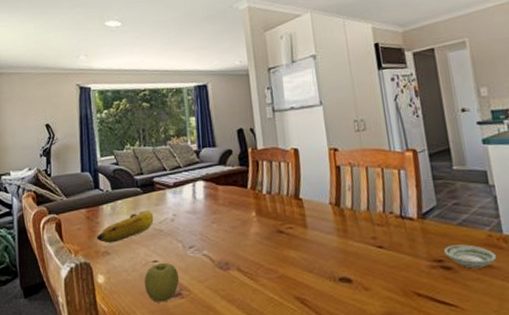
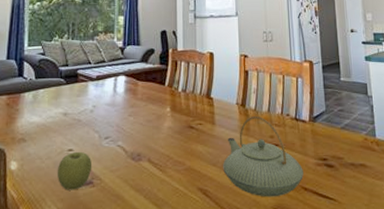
banana: present [96,210,154,243] -> none [14,100,74,131]
teapot: none [320,216,416,305] -> present [223,116,303,197]
saucer: present [443,244,496,269] -> none [328,146,370,167]

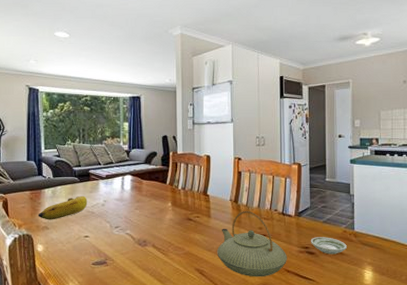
banana: none [14,100,74,131] -> present [38,195,88,220]
apple: present [57,151,92,190] -> none [76,238,106,268]
saucer: none [328,146,370,167] -> present [310,237,347,254]

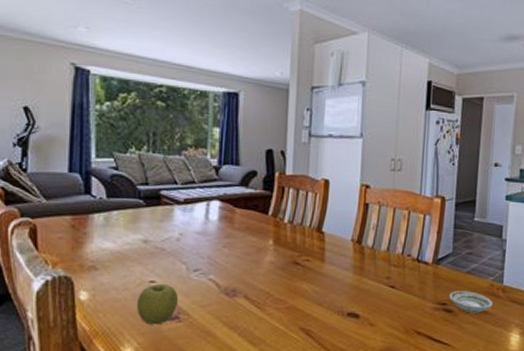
banana: present [38,195,88,220] -> none [82,225,156,258]
apple: none [76,238,106,268] -> present [136,283,179,325]
teapot: present [217,211,287,277] -> none [330,255,419,340]

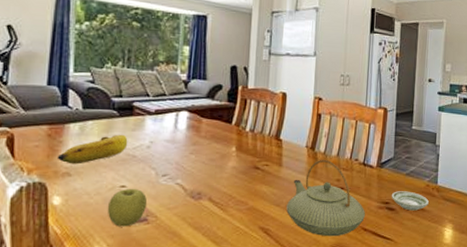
banana: none [82,225,156,258] -> present [57,134,128,165]
teapot: none [330,255,419,340] -> present [286,160,365,237]

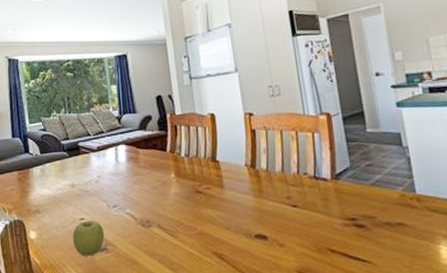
banana: present [57,134,128,165] -> none [27,172,80,203]
teapot: present [286,160,365,237] -> none [237,177,329,260]
saucer: present [391,191,429,211] -> none [356,204,409,227]

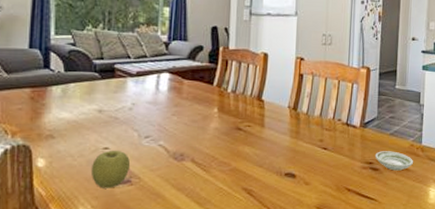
saucer: none [356,204,409,227] -> present [375,151,413,171]

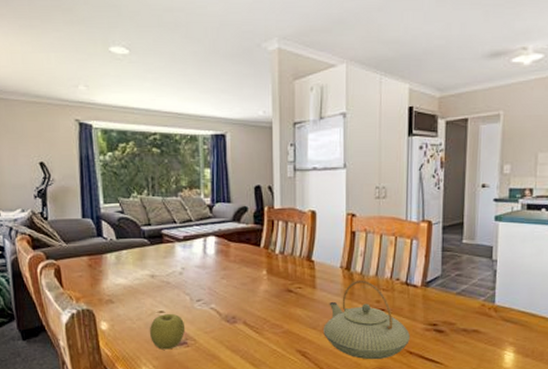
teapot: none [269,120,349,197] -> present [324,281,410,360]
saucer: present [375,151,413,171] -> none [439,312,485,333]

